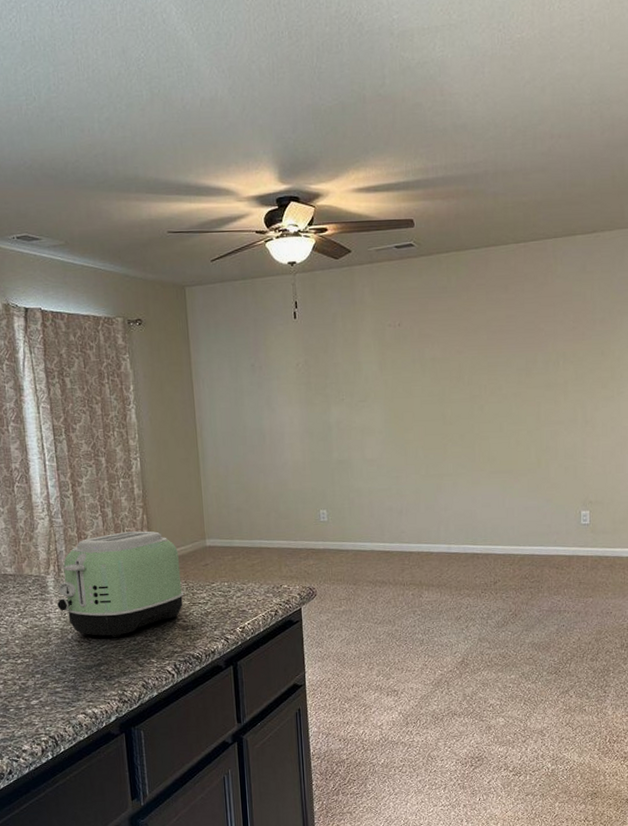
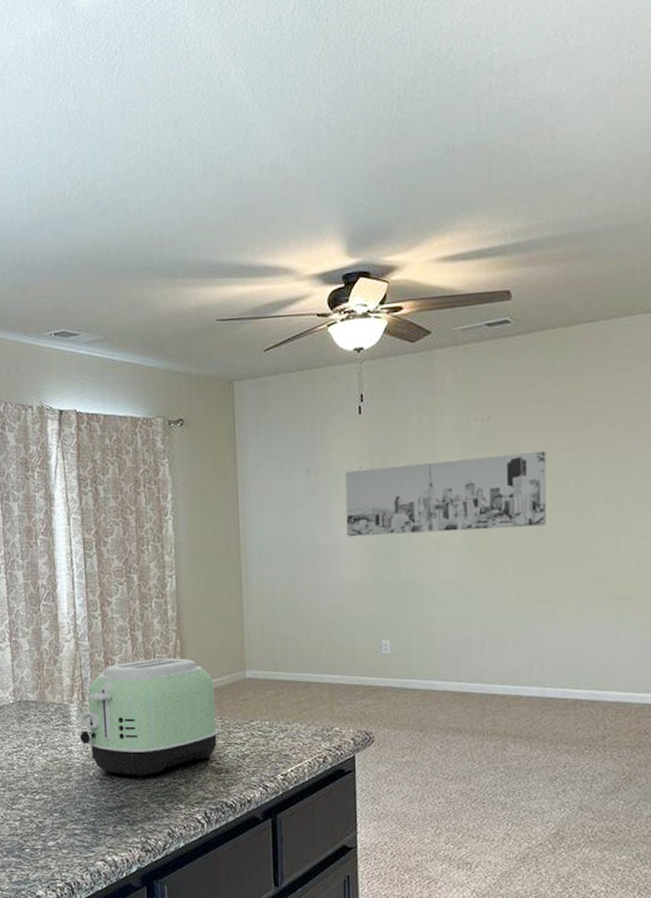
wall art: none [285,352,447,424] -> present [345,451,547,537]

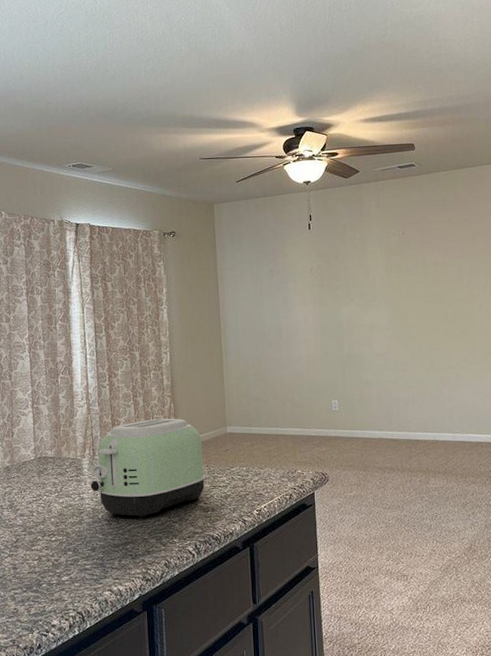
wall art: present [345,451,547,537] -> none [300,257,449,321]

